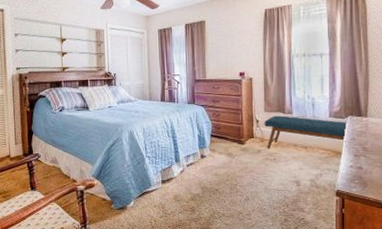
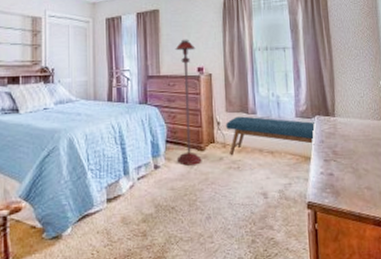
floor lamp: none [219,47,242,156] -> present [175,39,202,166]

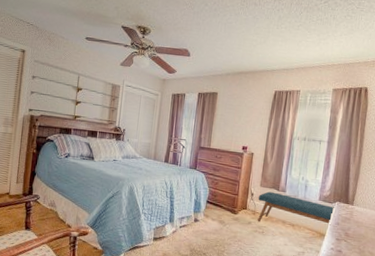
floor lamp: present [175,39,202,166] -> none [213,120,244,224]

